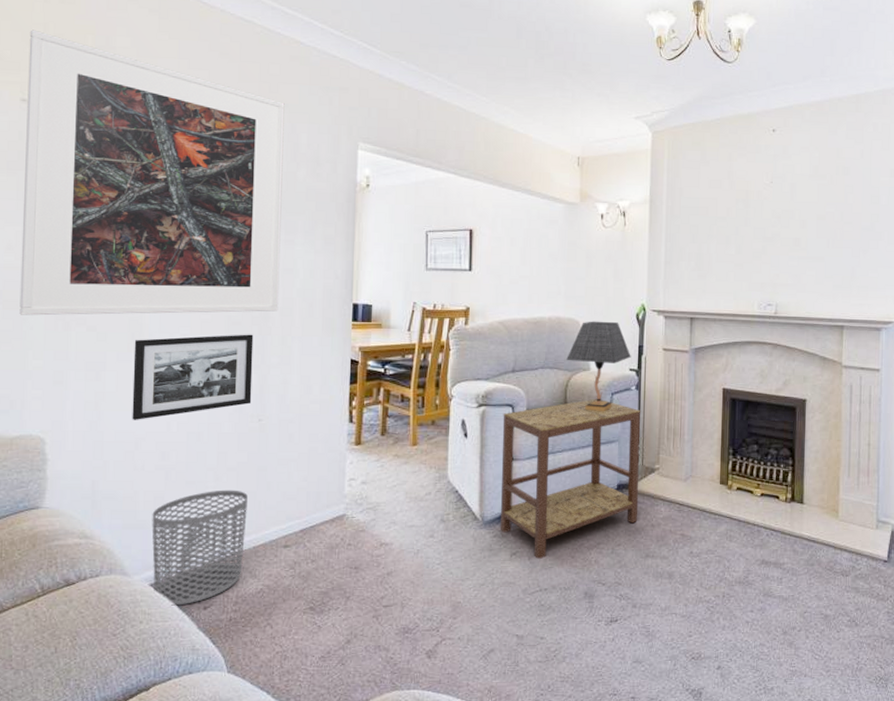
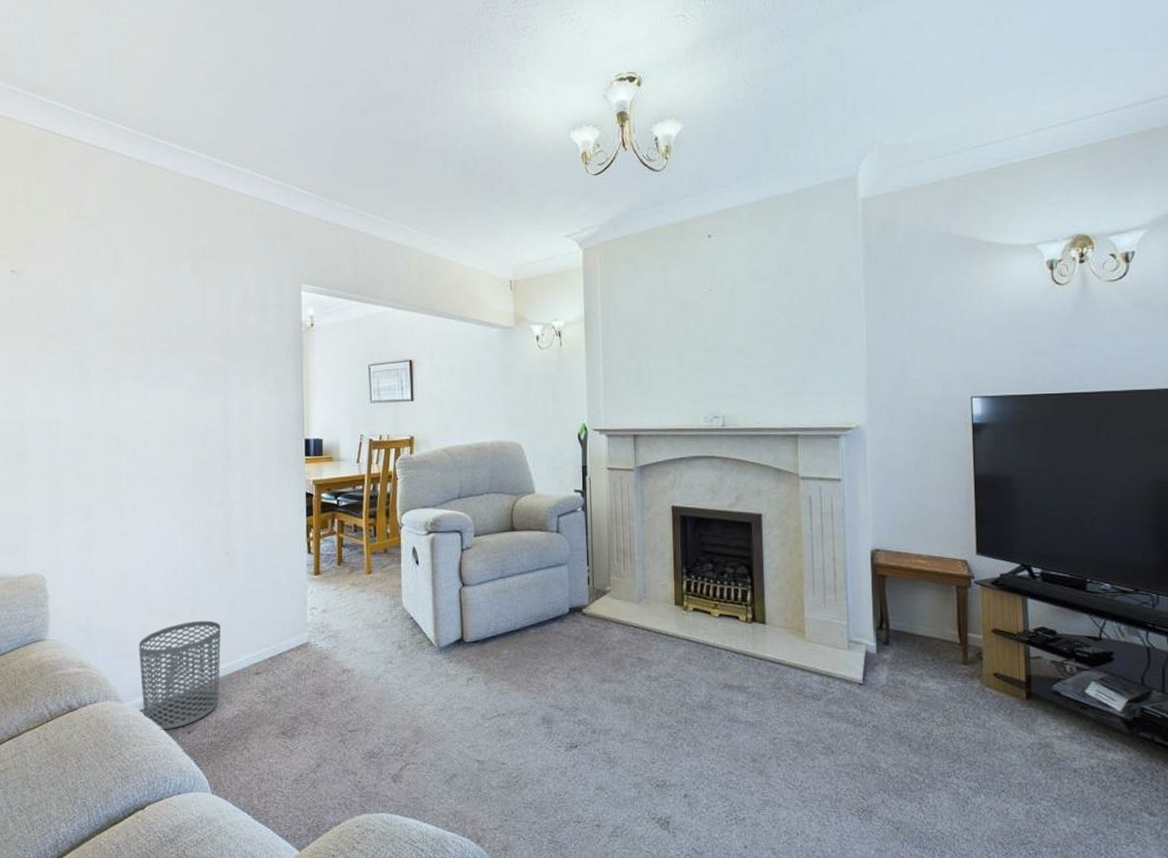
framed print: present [19,29,285,316] -> none [15,207,238,465]
picture frame: present [132,334,254,420] -> none [115,473,219,557]
side table: present [500,399,641,560] -> none [452,522,592,685]
table lamp: present [566,321,631,411] -> none [510,443,575,534]

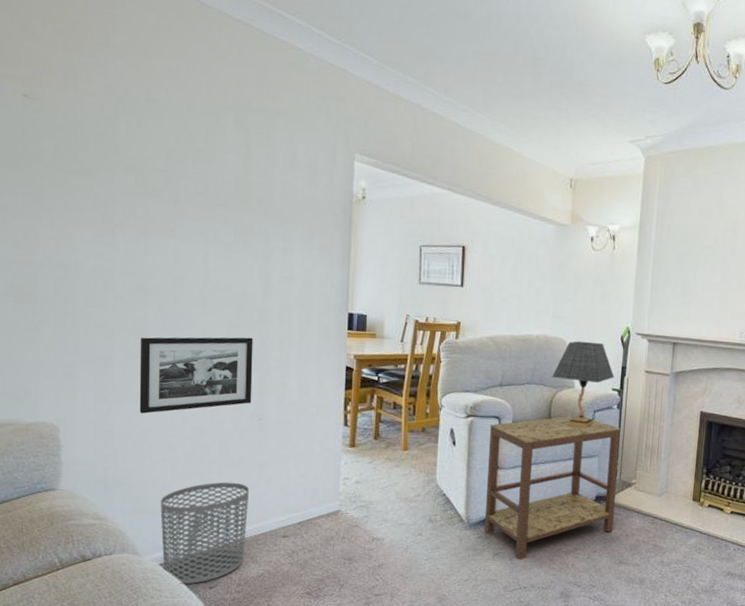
picture frame: none [115,473,219,557] -> present [139,337,253,414]
side table: none [452,522,592,685] -> present [484,415,621,561]
table lamp: none [510,443,575,534] -> present [552,341,614,427]

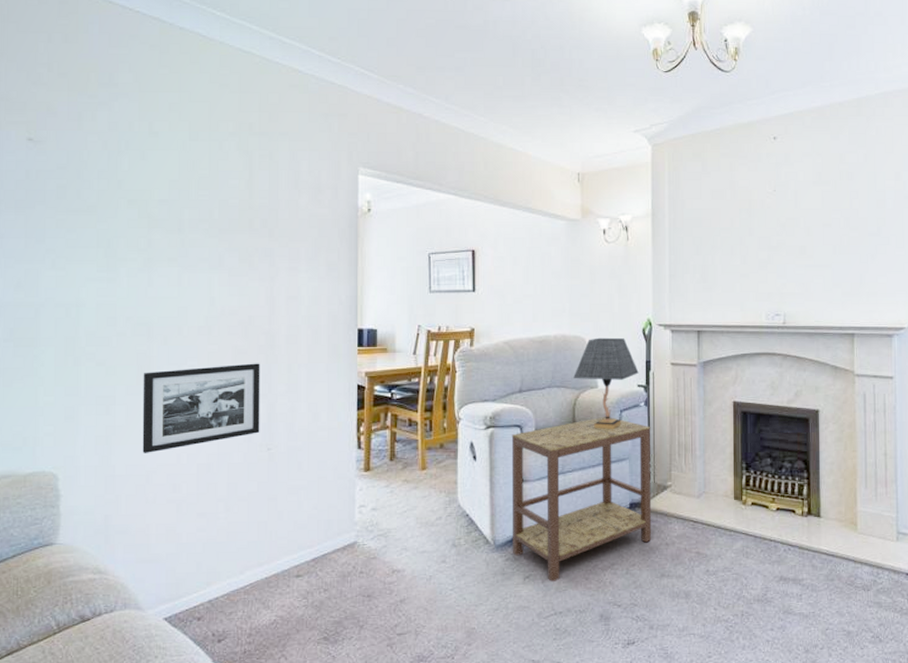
waste bin: present [160,482,249,585] -> none [164,520,258,639]

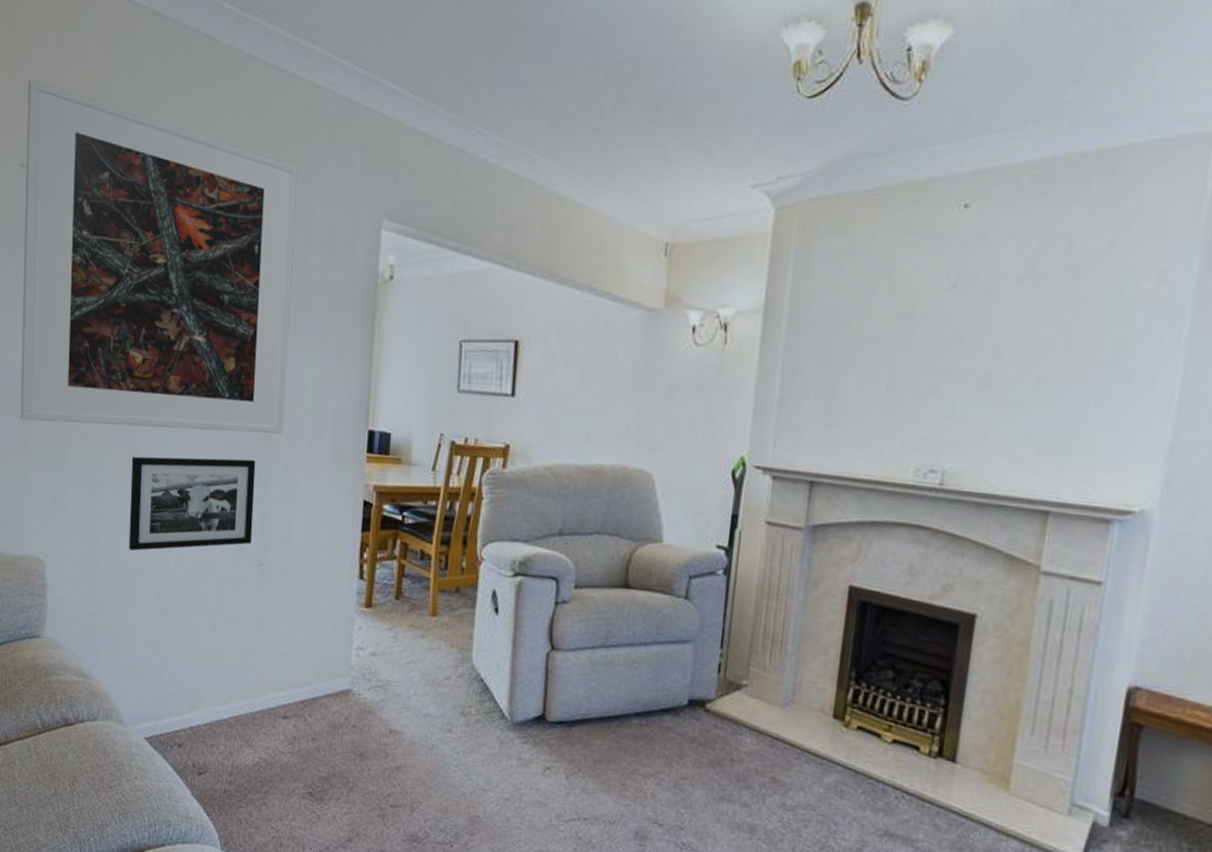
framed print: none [30,70,285,352] -> present [20,79,297,434]
side table: present [511,417,652,583] -> none [532,581,729,781]
table lamp: present [573,337,639,429] -> none [631,475,721,600]

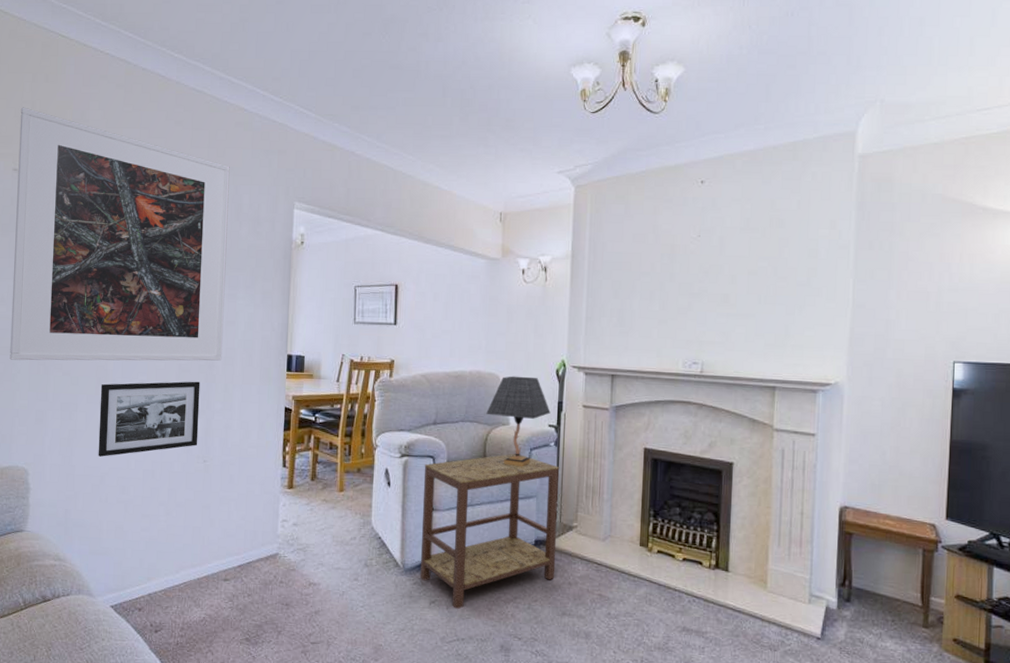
side table: none [532,581,729,781] -> present [420,454,560,610]
table lamp: none [631,475,721,600] -> present [486,376,551,466]

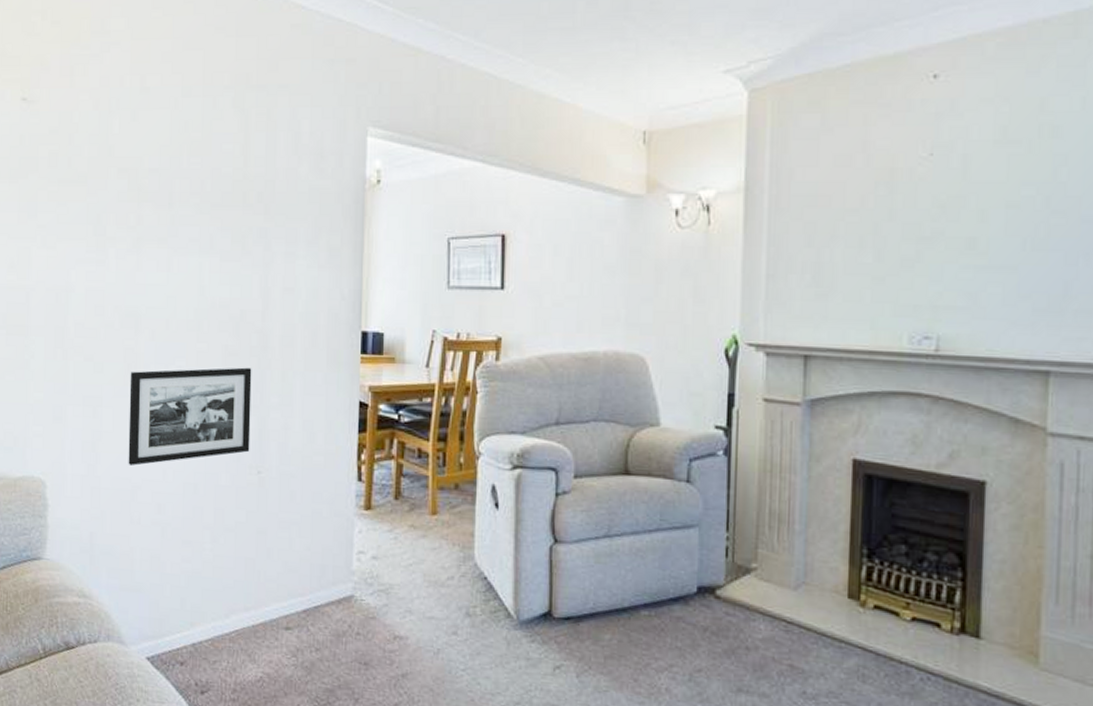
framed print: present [10,107,230,361] -> none [21,18,285,342]
side table: present [420,454,560,610] -> none [539,466,731,679]
table lamp: present [486,376,551,466] -> none [627,357,717,483]

